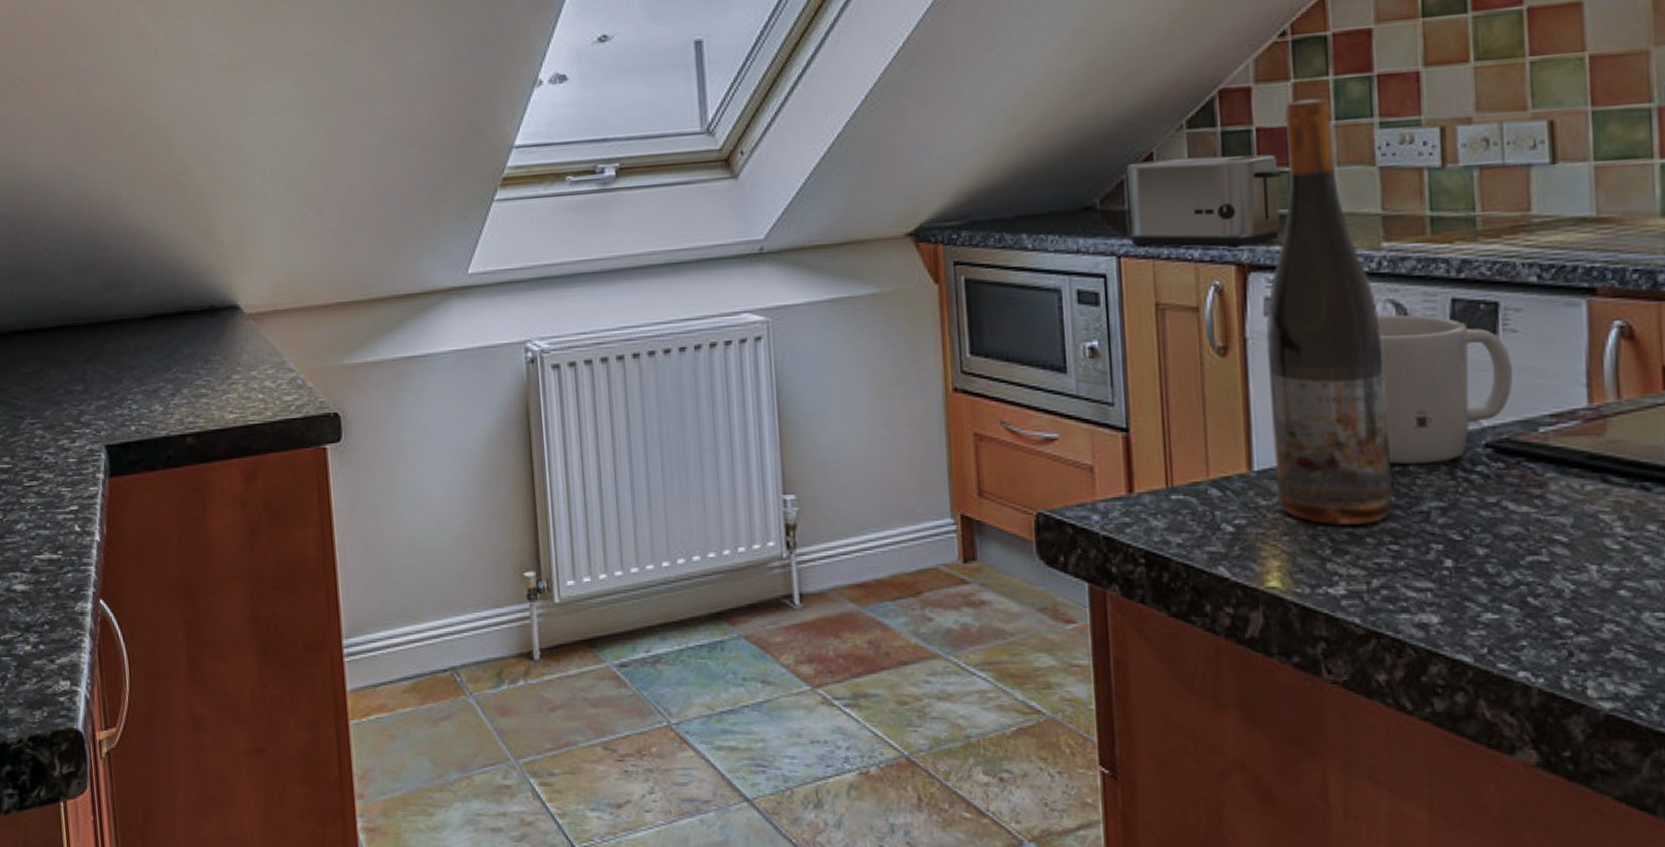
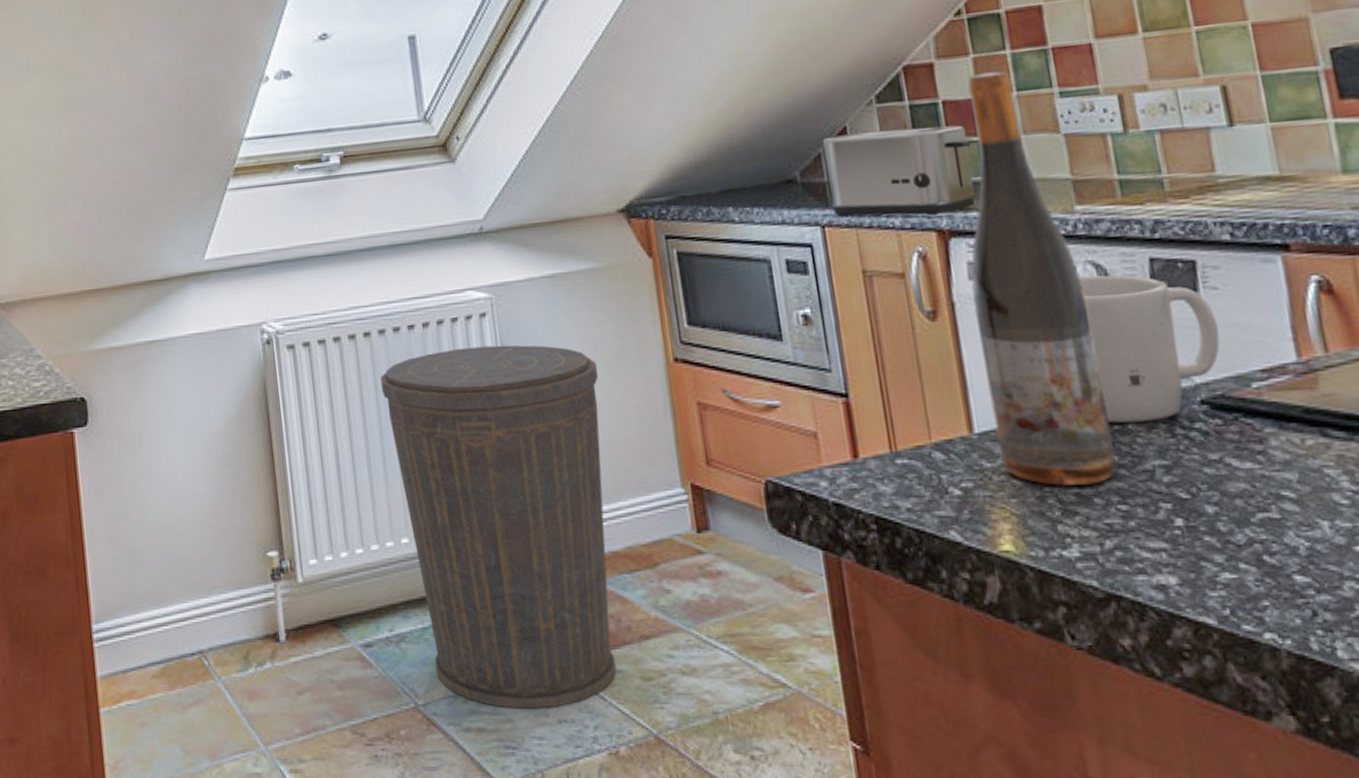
trash can: none [647,370,875,730] -> present [380,345,616,709]

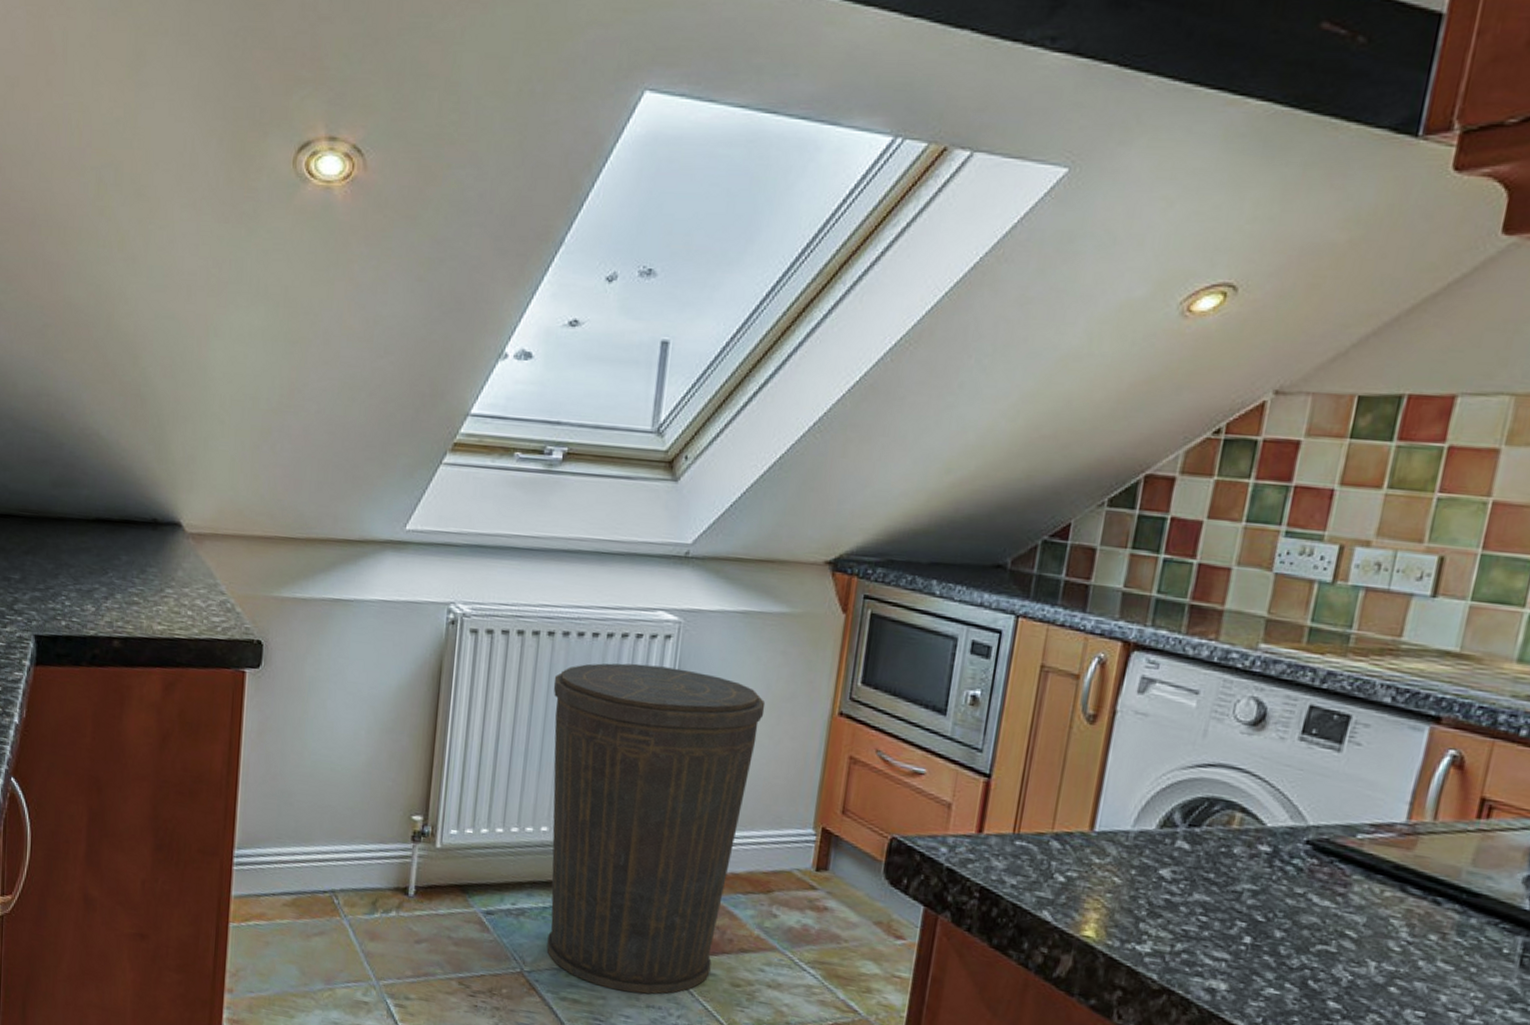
toaster: present [821,125,975,217] -> none [1032,530,1185,627]
wine bottle: present [967,71,1117,486] -> none [1109,496,1245,895]
mug: present [1078,275,1220,423] -> none [1217,709,1349,851]

